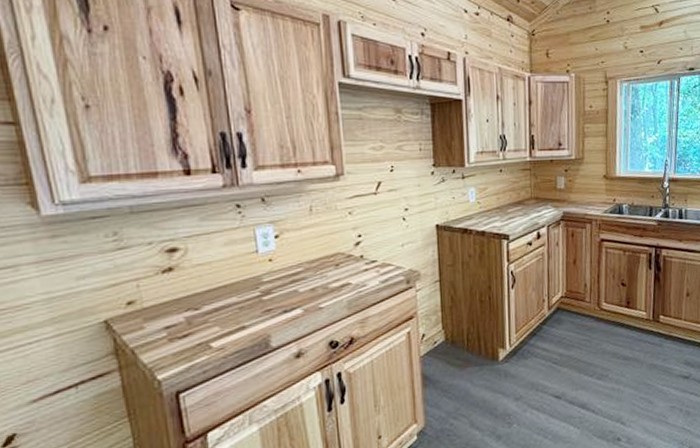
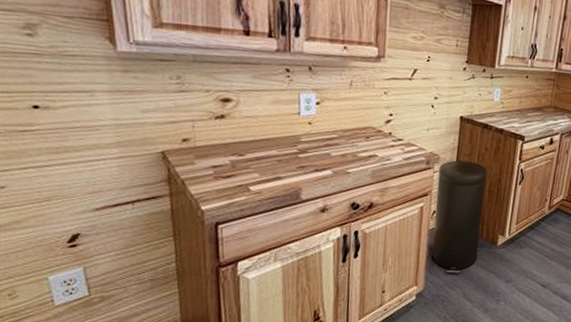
pedal bin: none [421,272,479,402] -> present [432,160,487,273]

